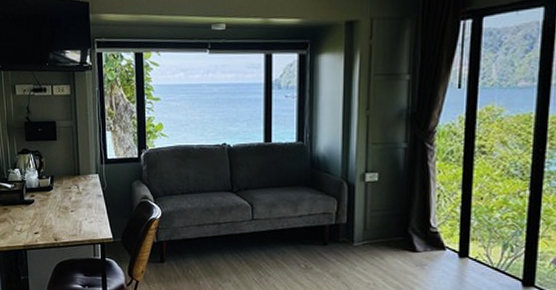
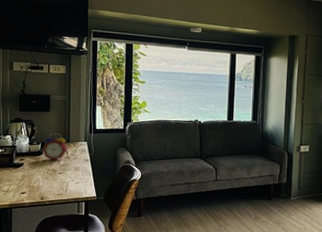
alarm clock: none [53,164,78,196] -> present [43,133,68,160]

